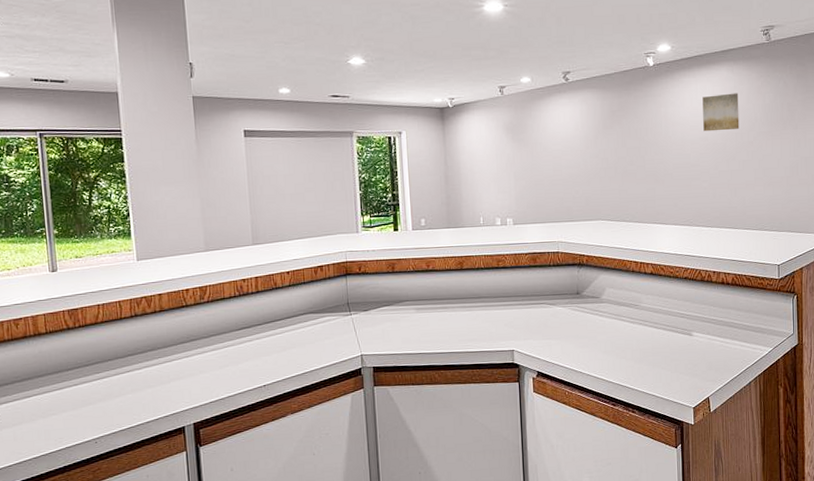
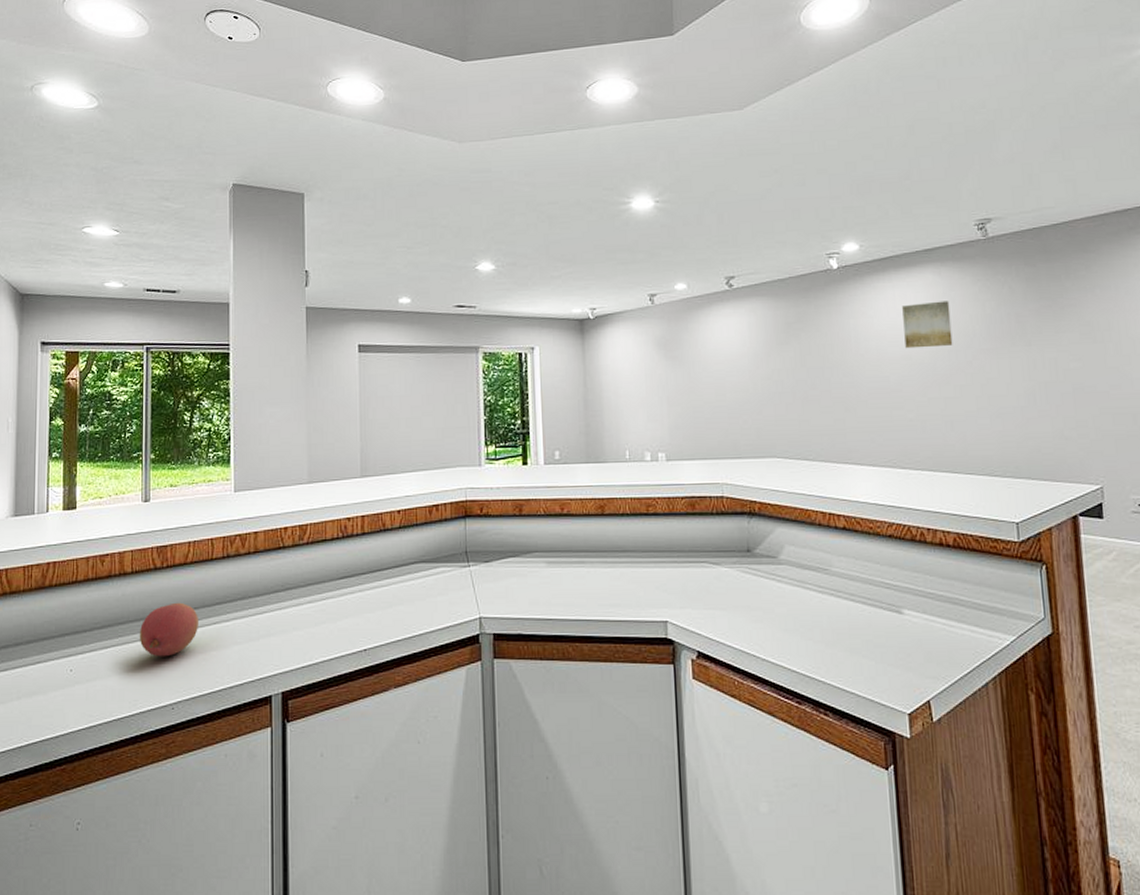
fruit: none [58,355,114,402] -> present [139,602,198,657]

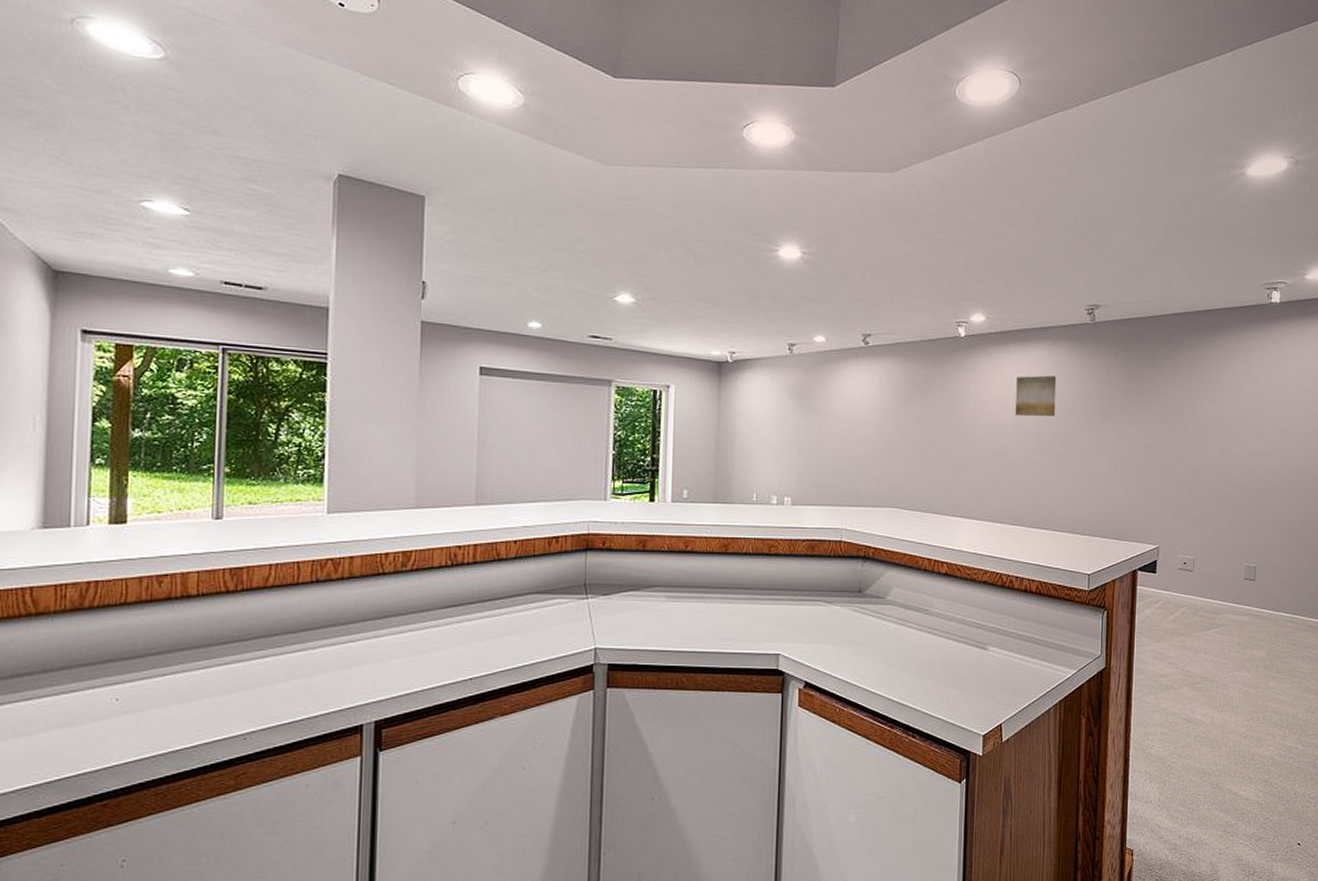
fruit: present [139,602,198,657] -> none [204,628,279,686]

